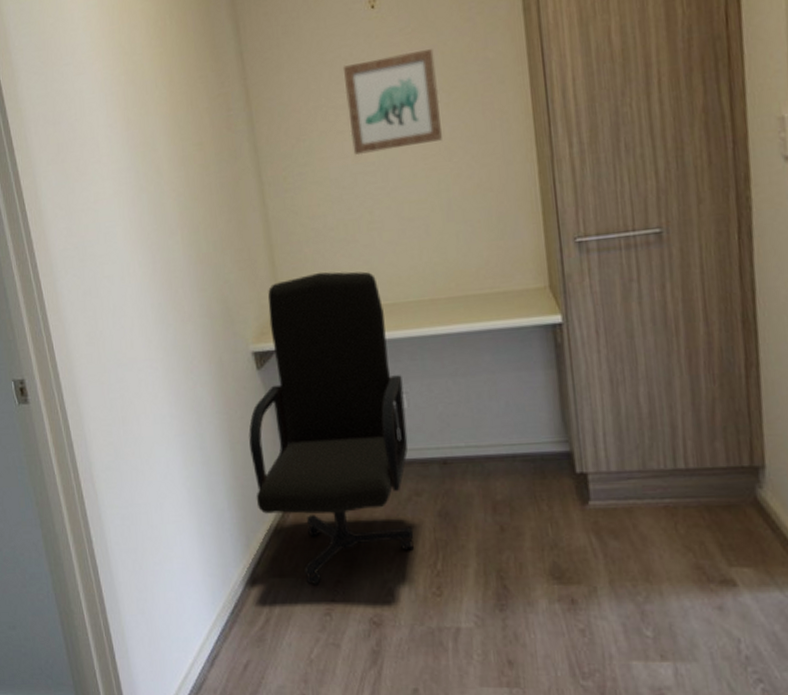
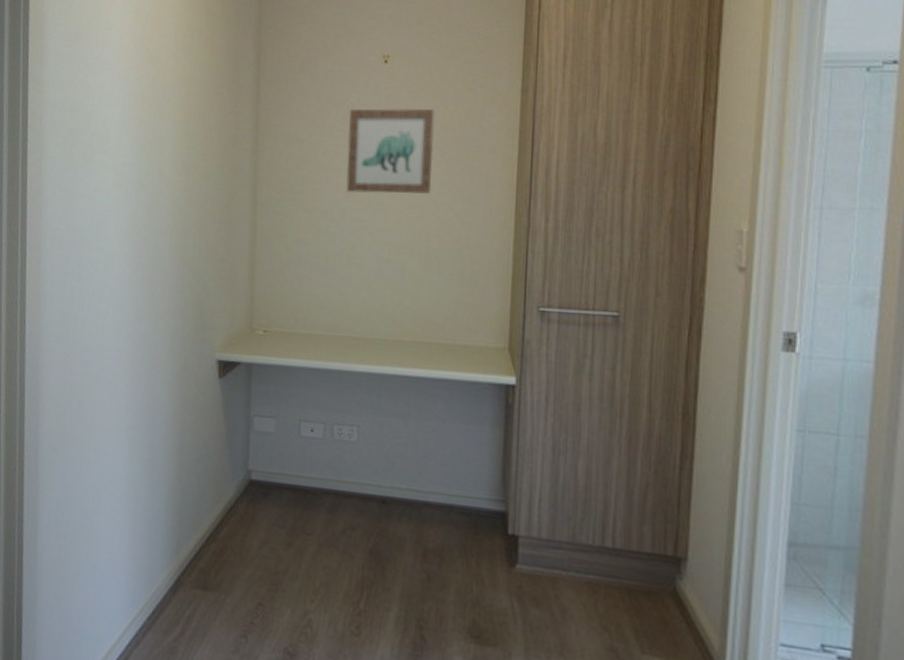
chair: present [249,271,414,585] -> none [194,295,356,605]

